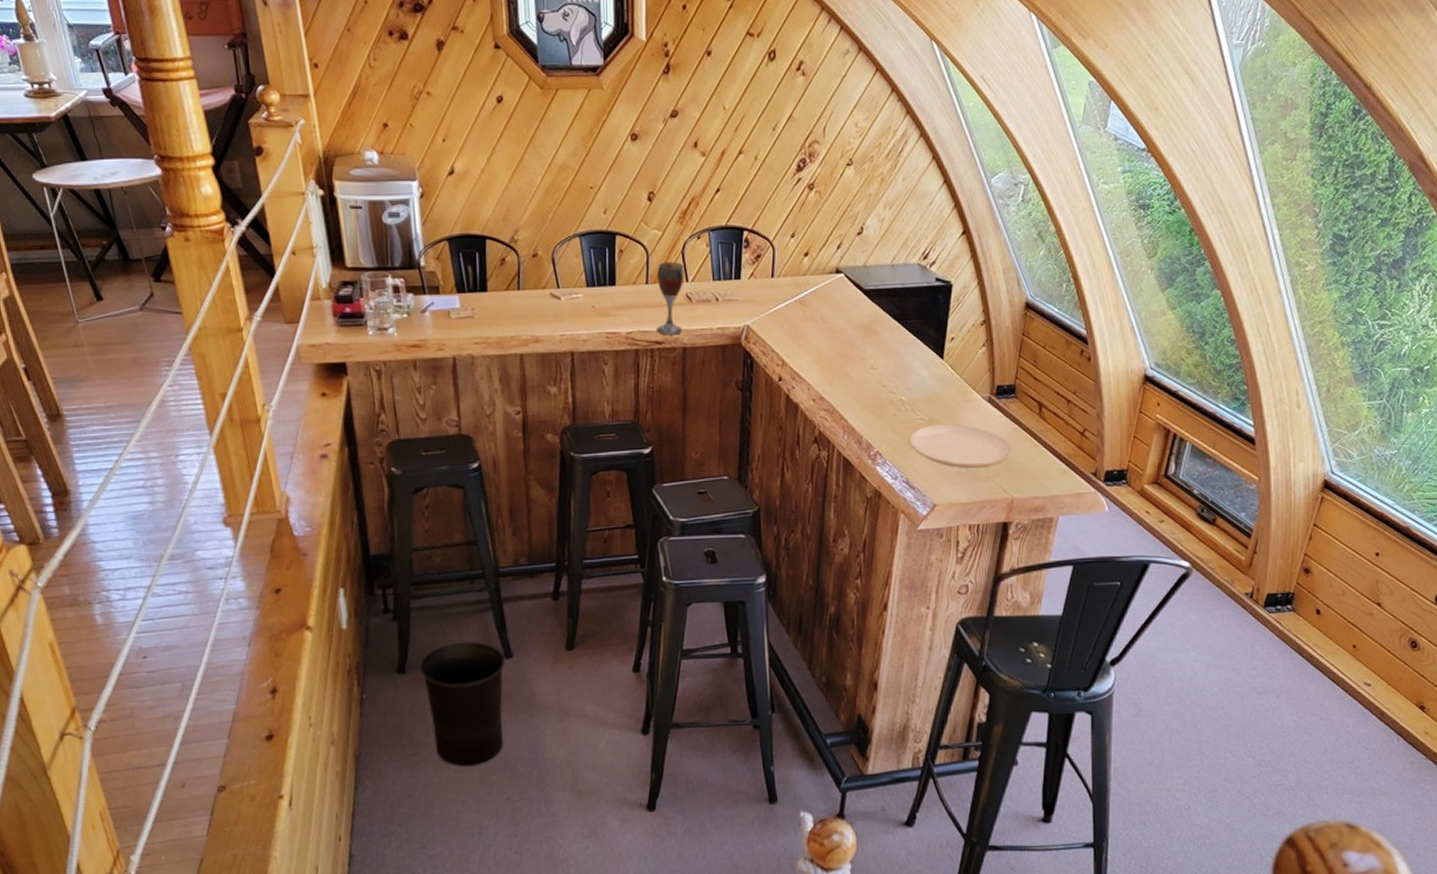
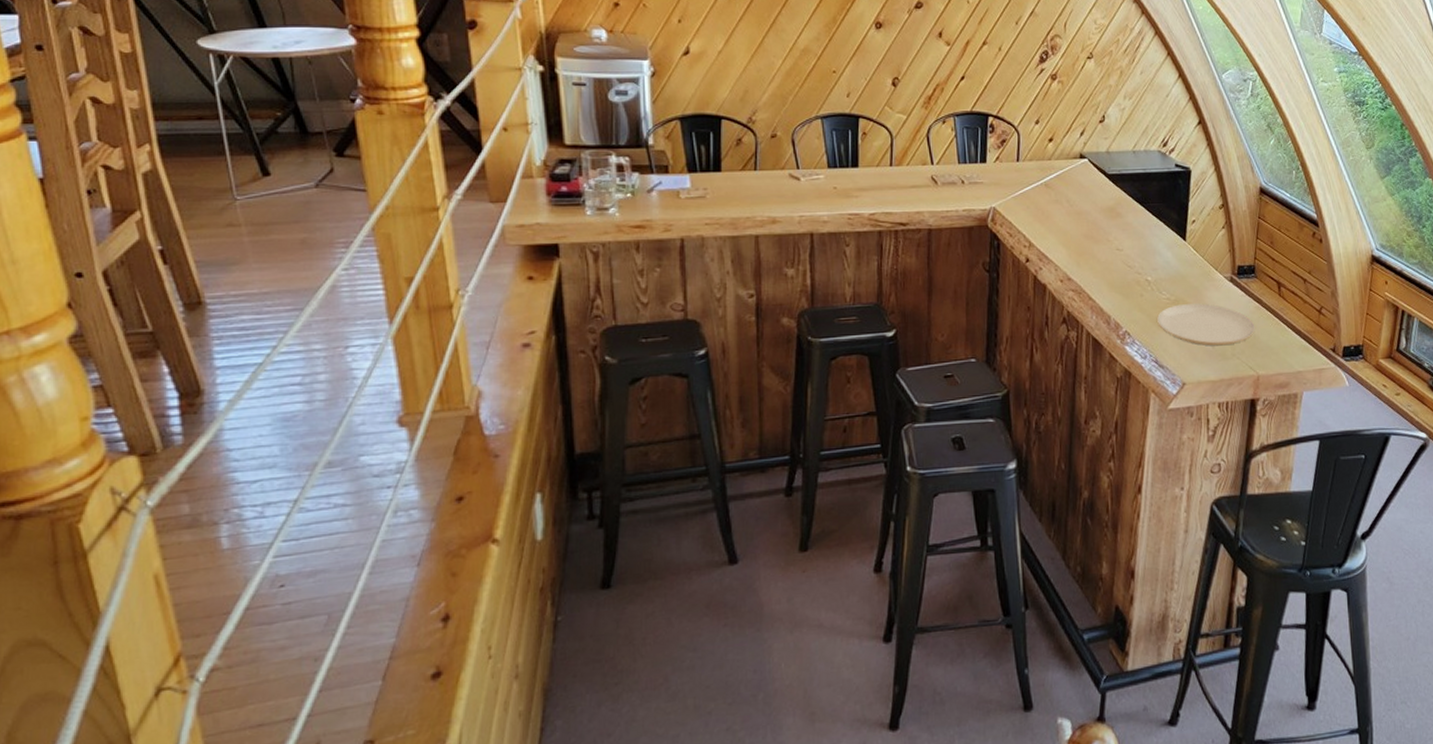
waste bin: present [419,641,505,766] -> none [628,546,729,693]
cup: present [656,261,685,335] -> none [901,144,930,217]

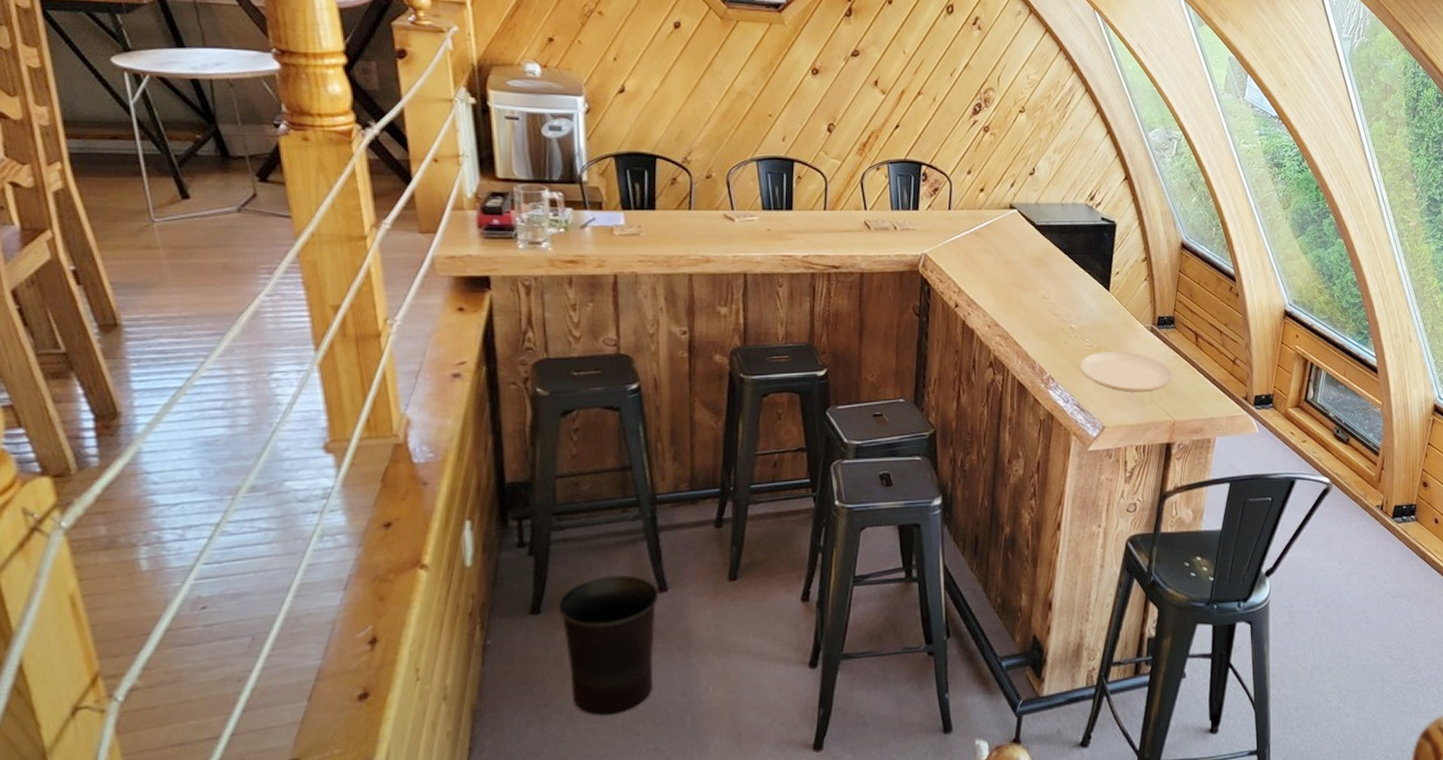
waste bin: none [628,546,729,693] -> present [558,574,659,715]

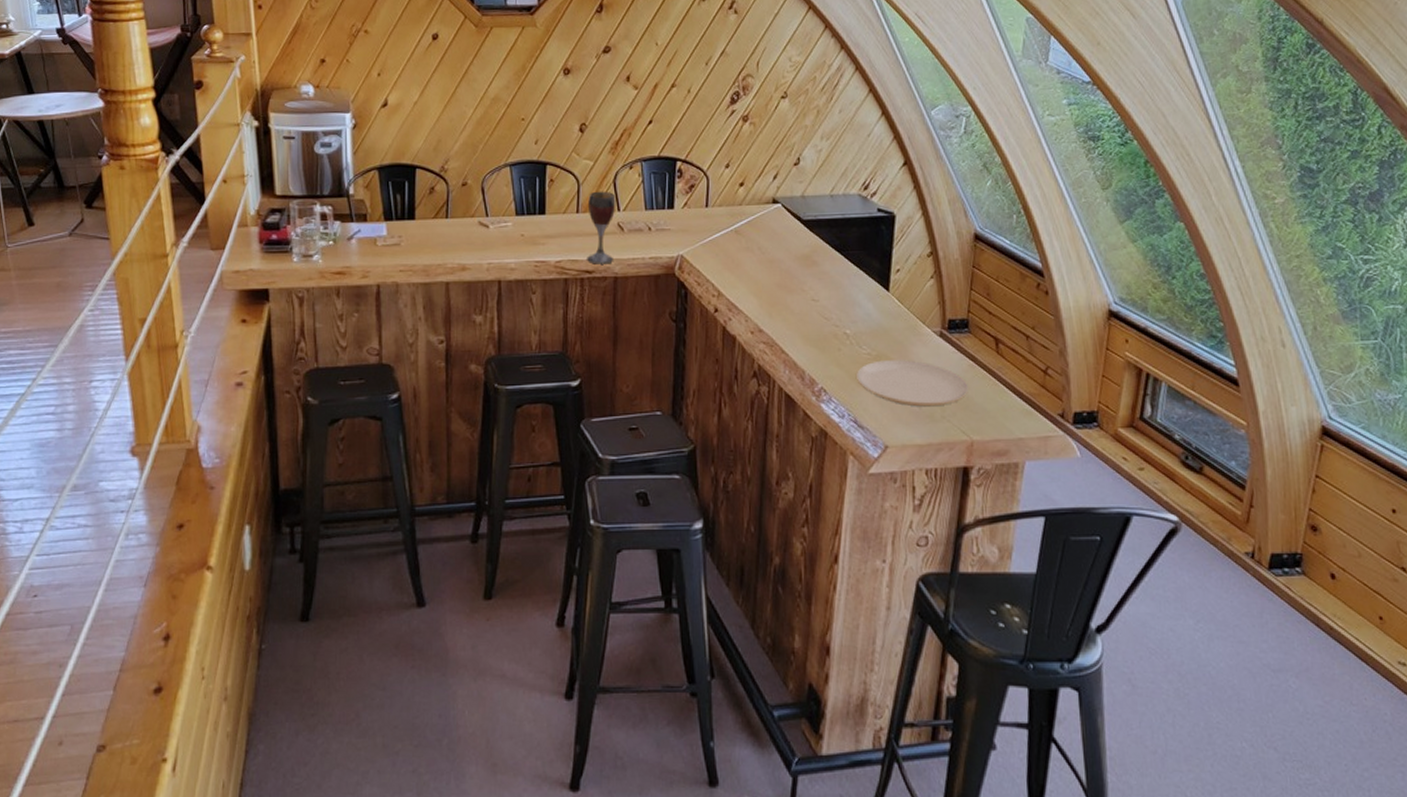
waste bin: present [558,574,659,715] -> none [325,586,417,731]
cup: none [834,190,863,260] -> present [587,191,616,264]

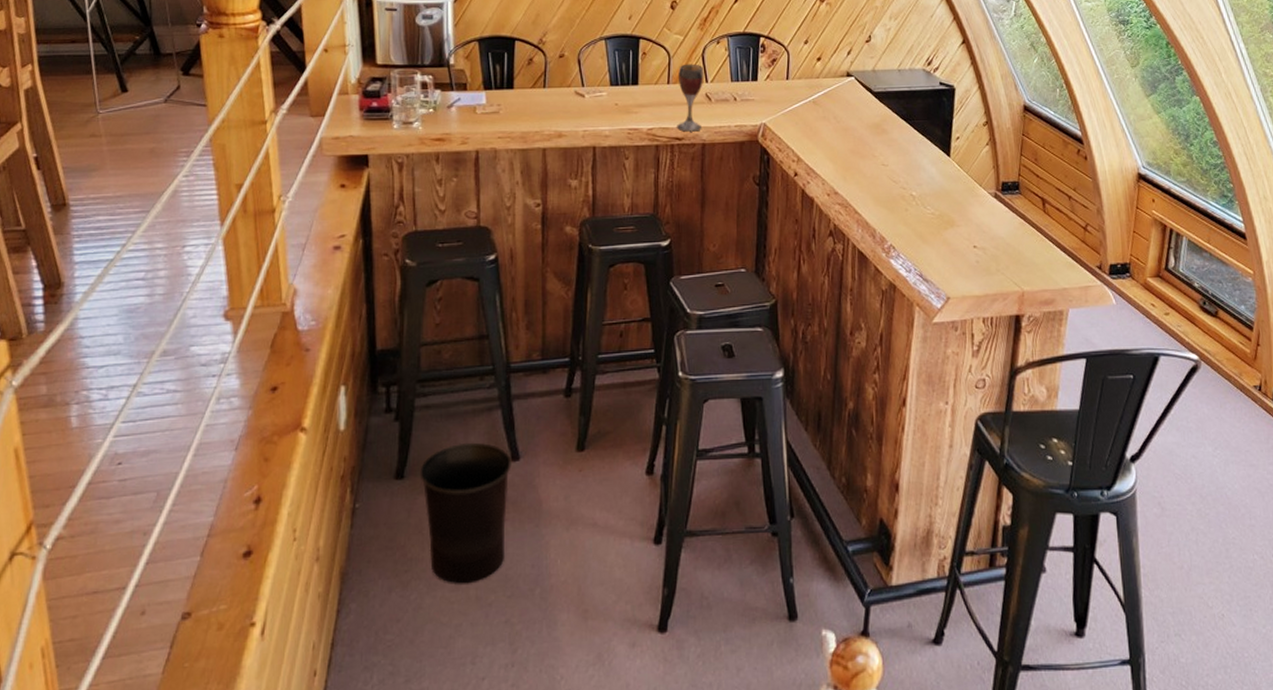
waste bin: none [325,586,417,731] -> present [420,442,512,584]
plate: present [857,360,969,407] -> none [922,219,1020,261]

